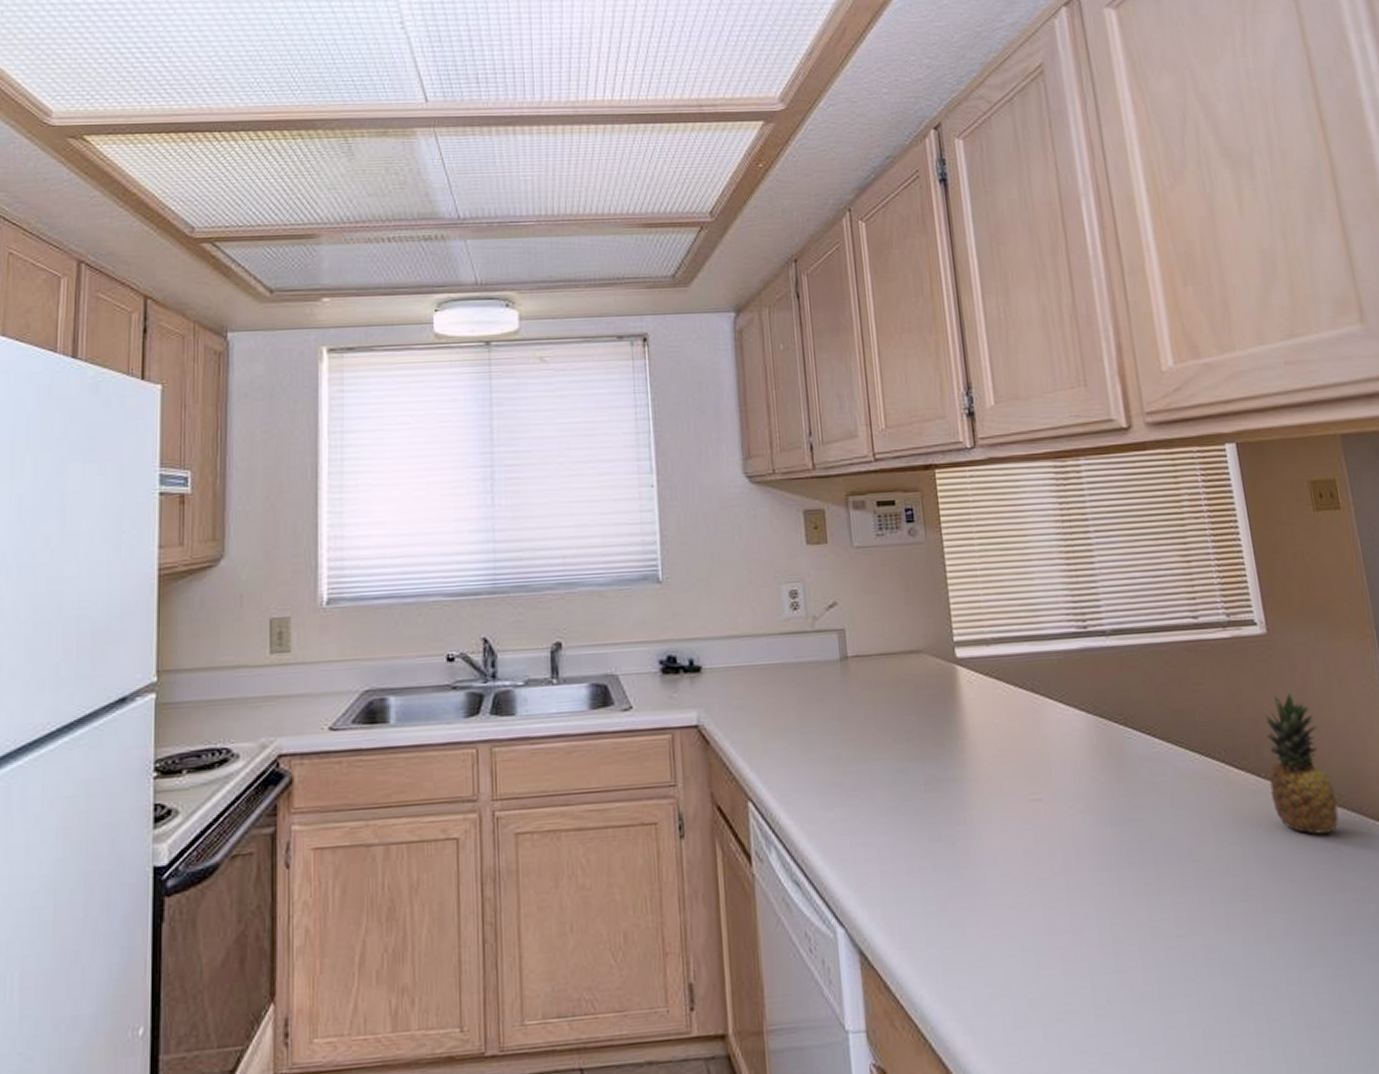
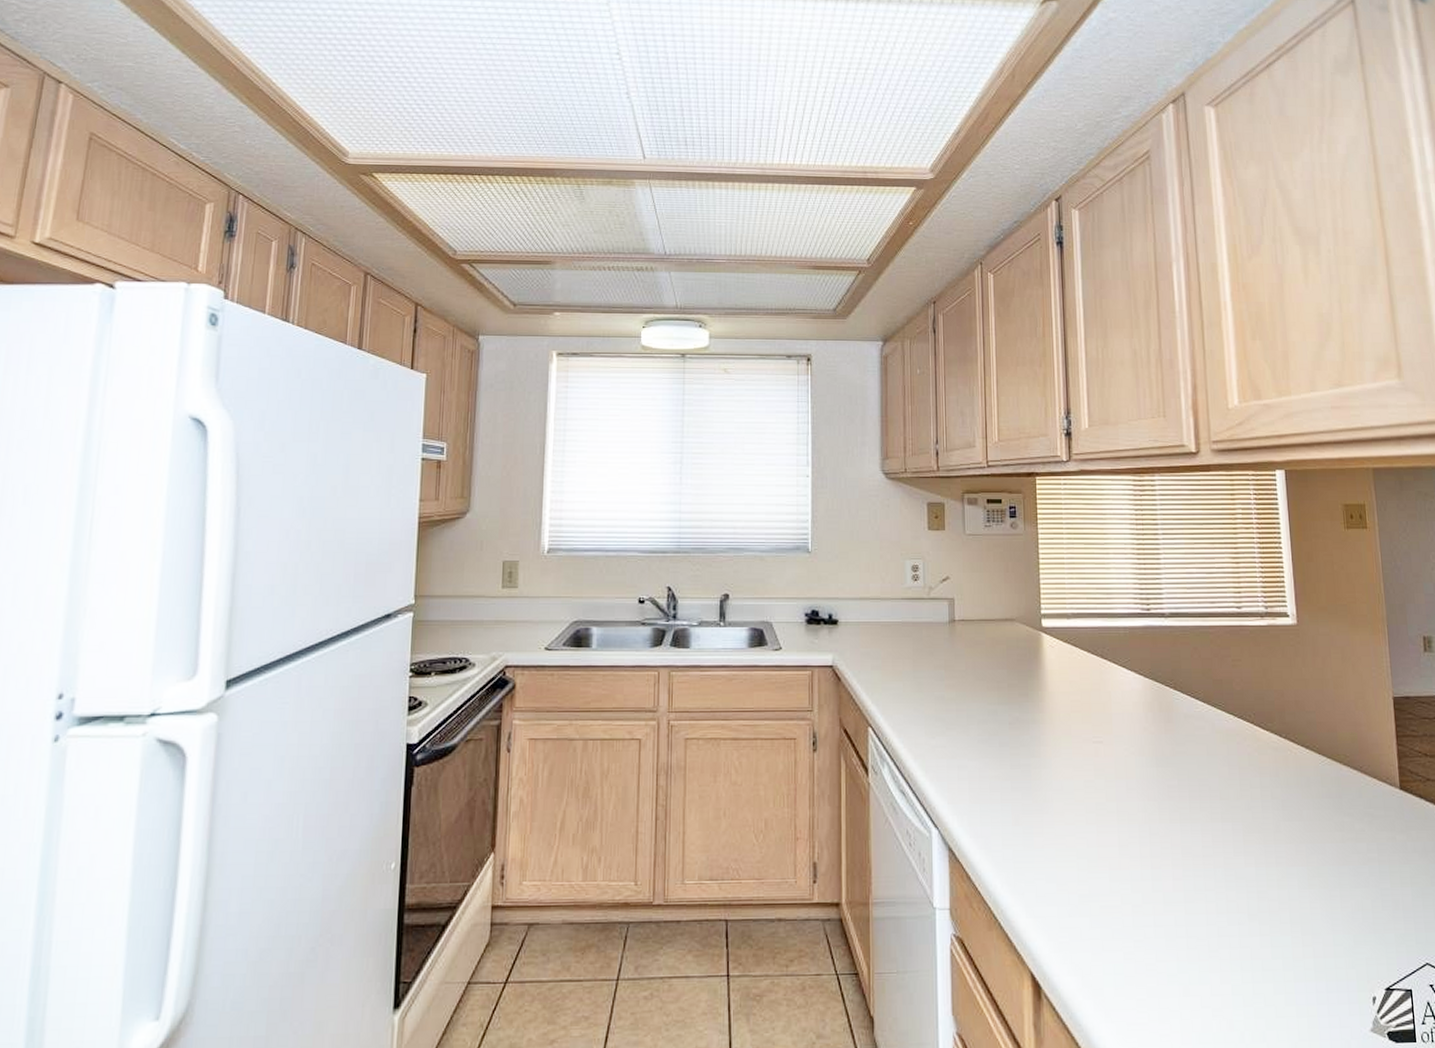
fruit: present [1265,692,1339,835] -> none [1289,672,1343,785]

